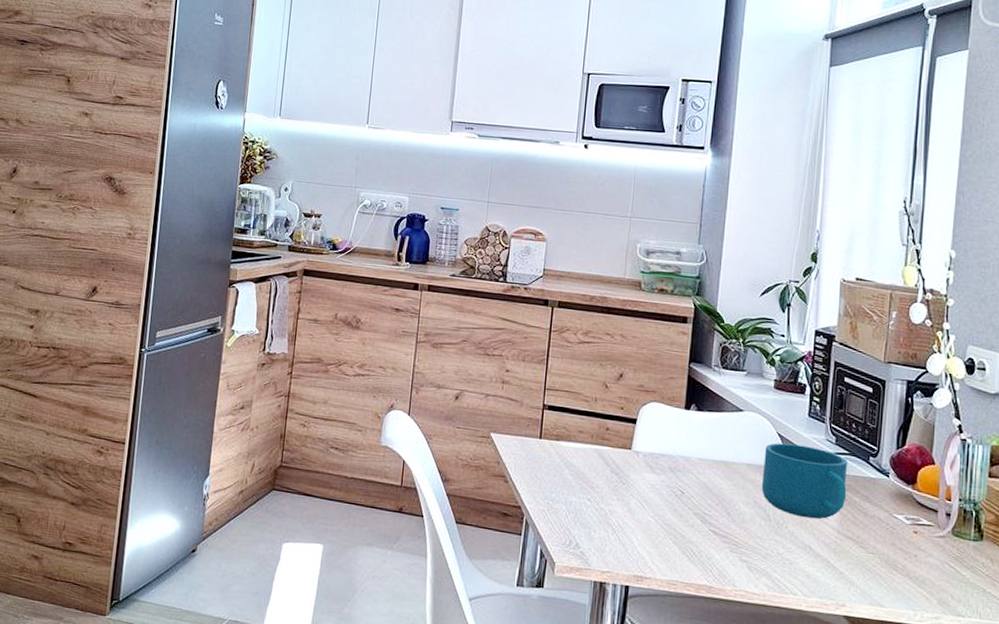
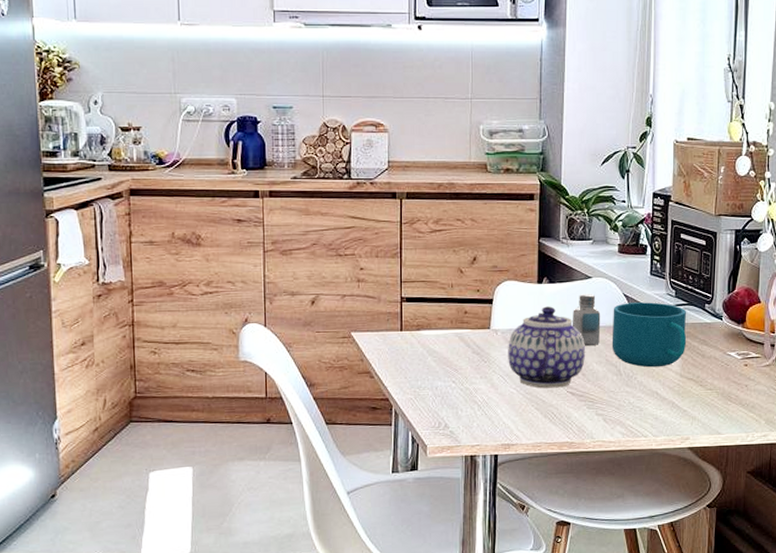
teapot: none [647,434,732,524] -> present [508,306,585,389]
saltshaker: none [720,426,751,484] -> present [573,293,601,347]

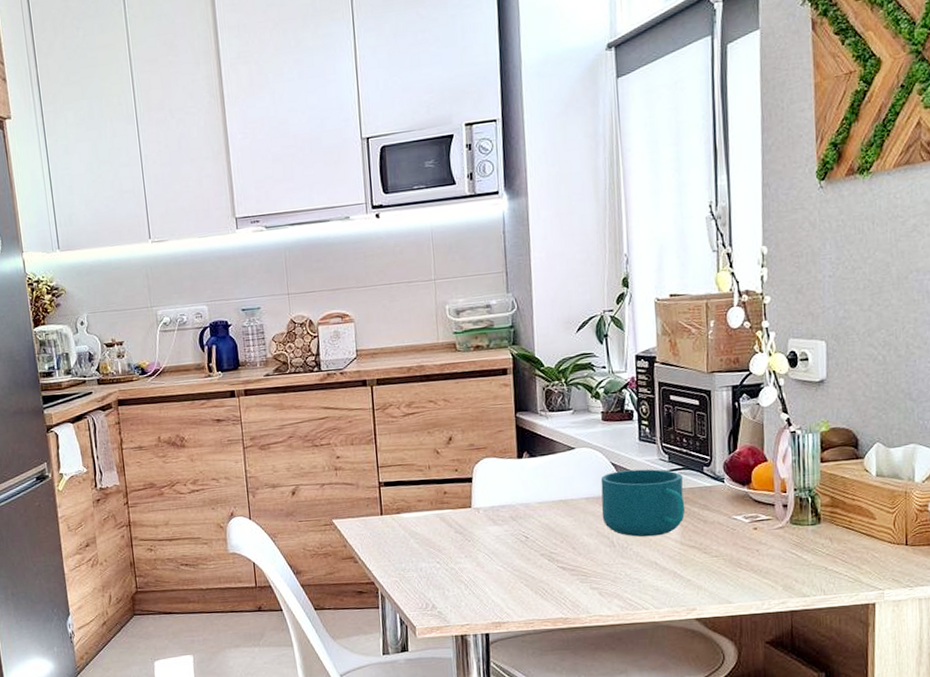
teapot: present [508,306,585,389] -> none [491,480,574,565]
saltshaker: present [573,293,601,347] -> none [557,464,589,520]

